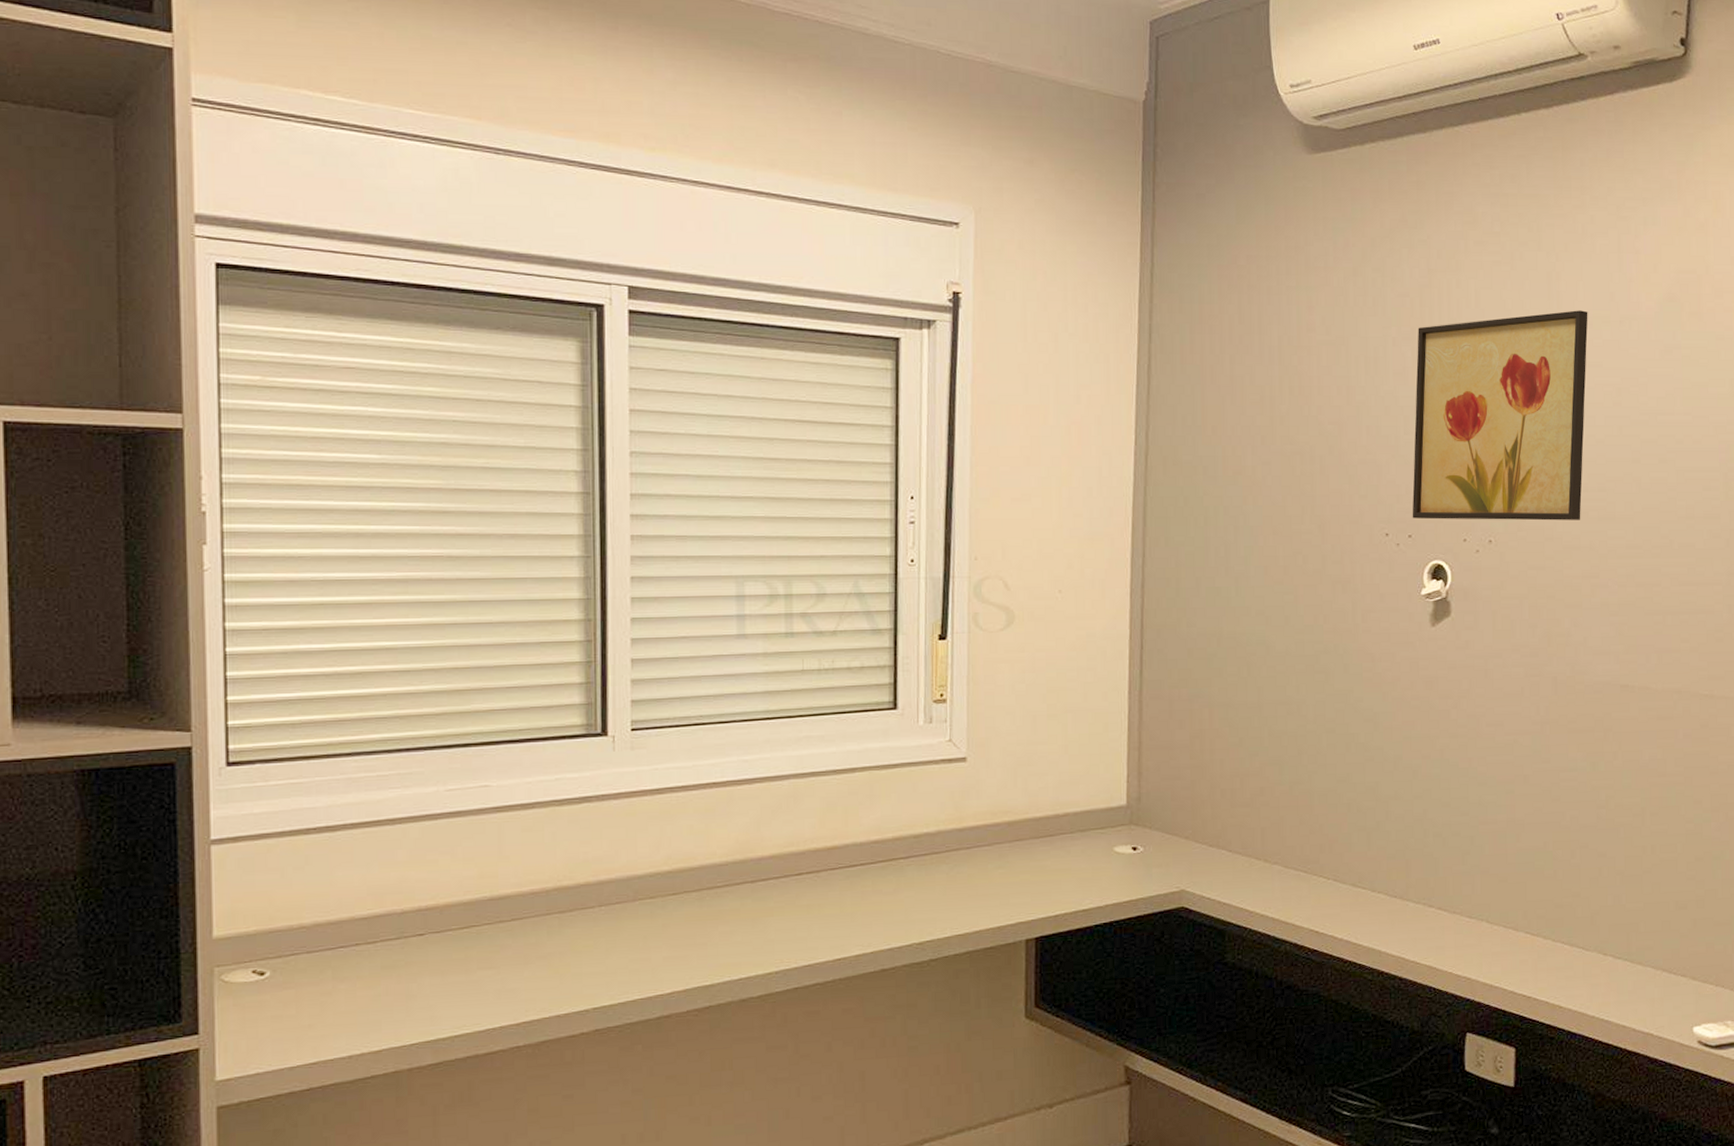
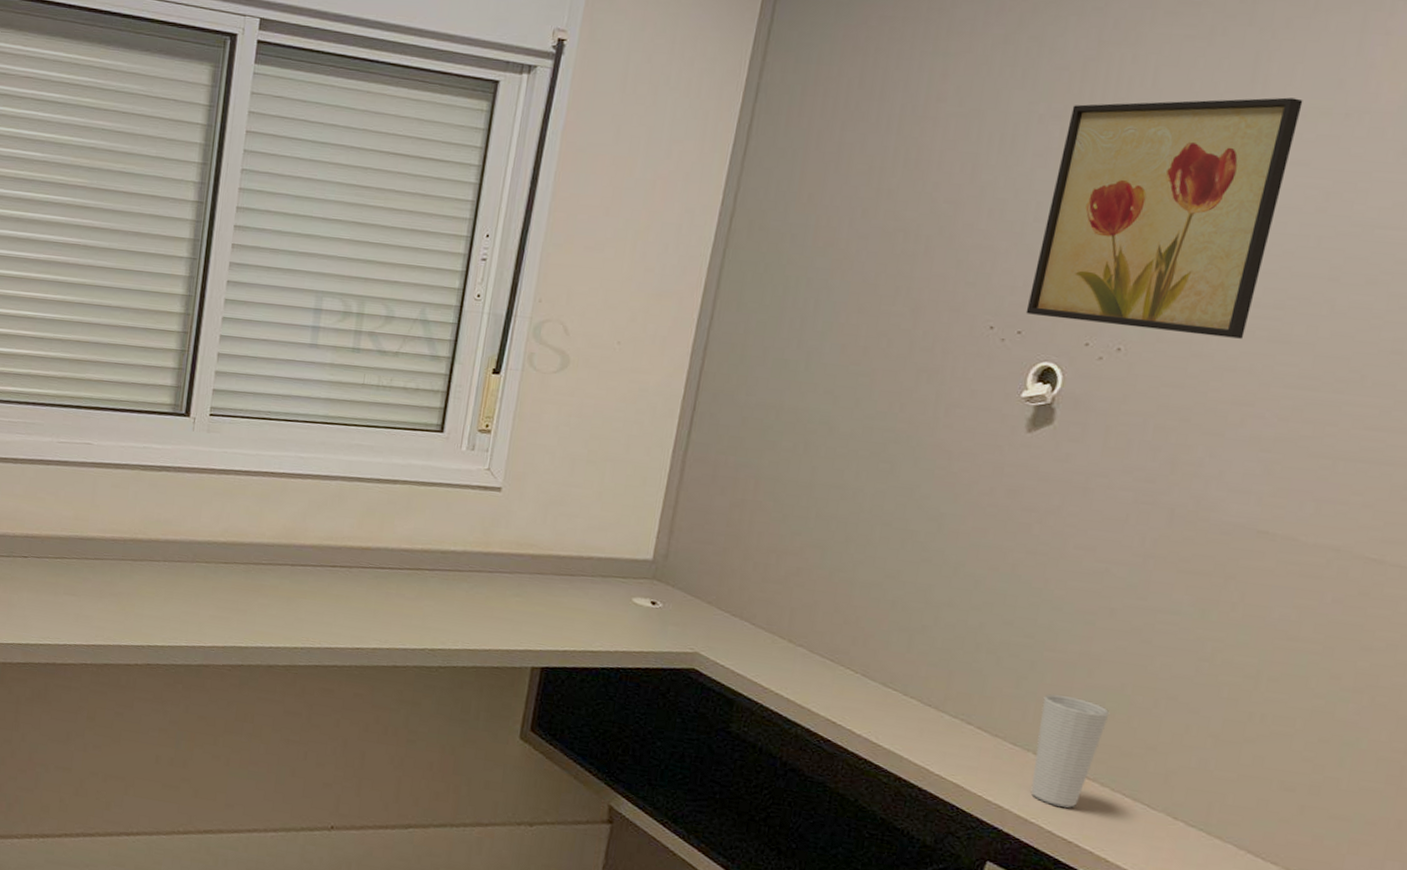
cup: none [1486,862,1540,967] -> present [1030,694,1110,808]

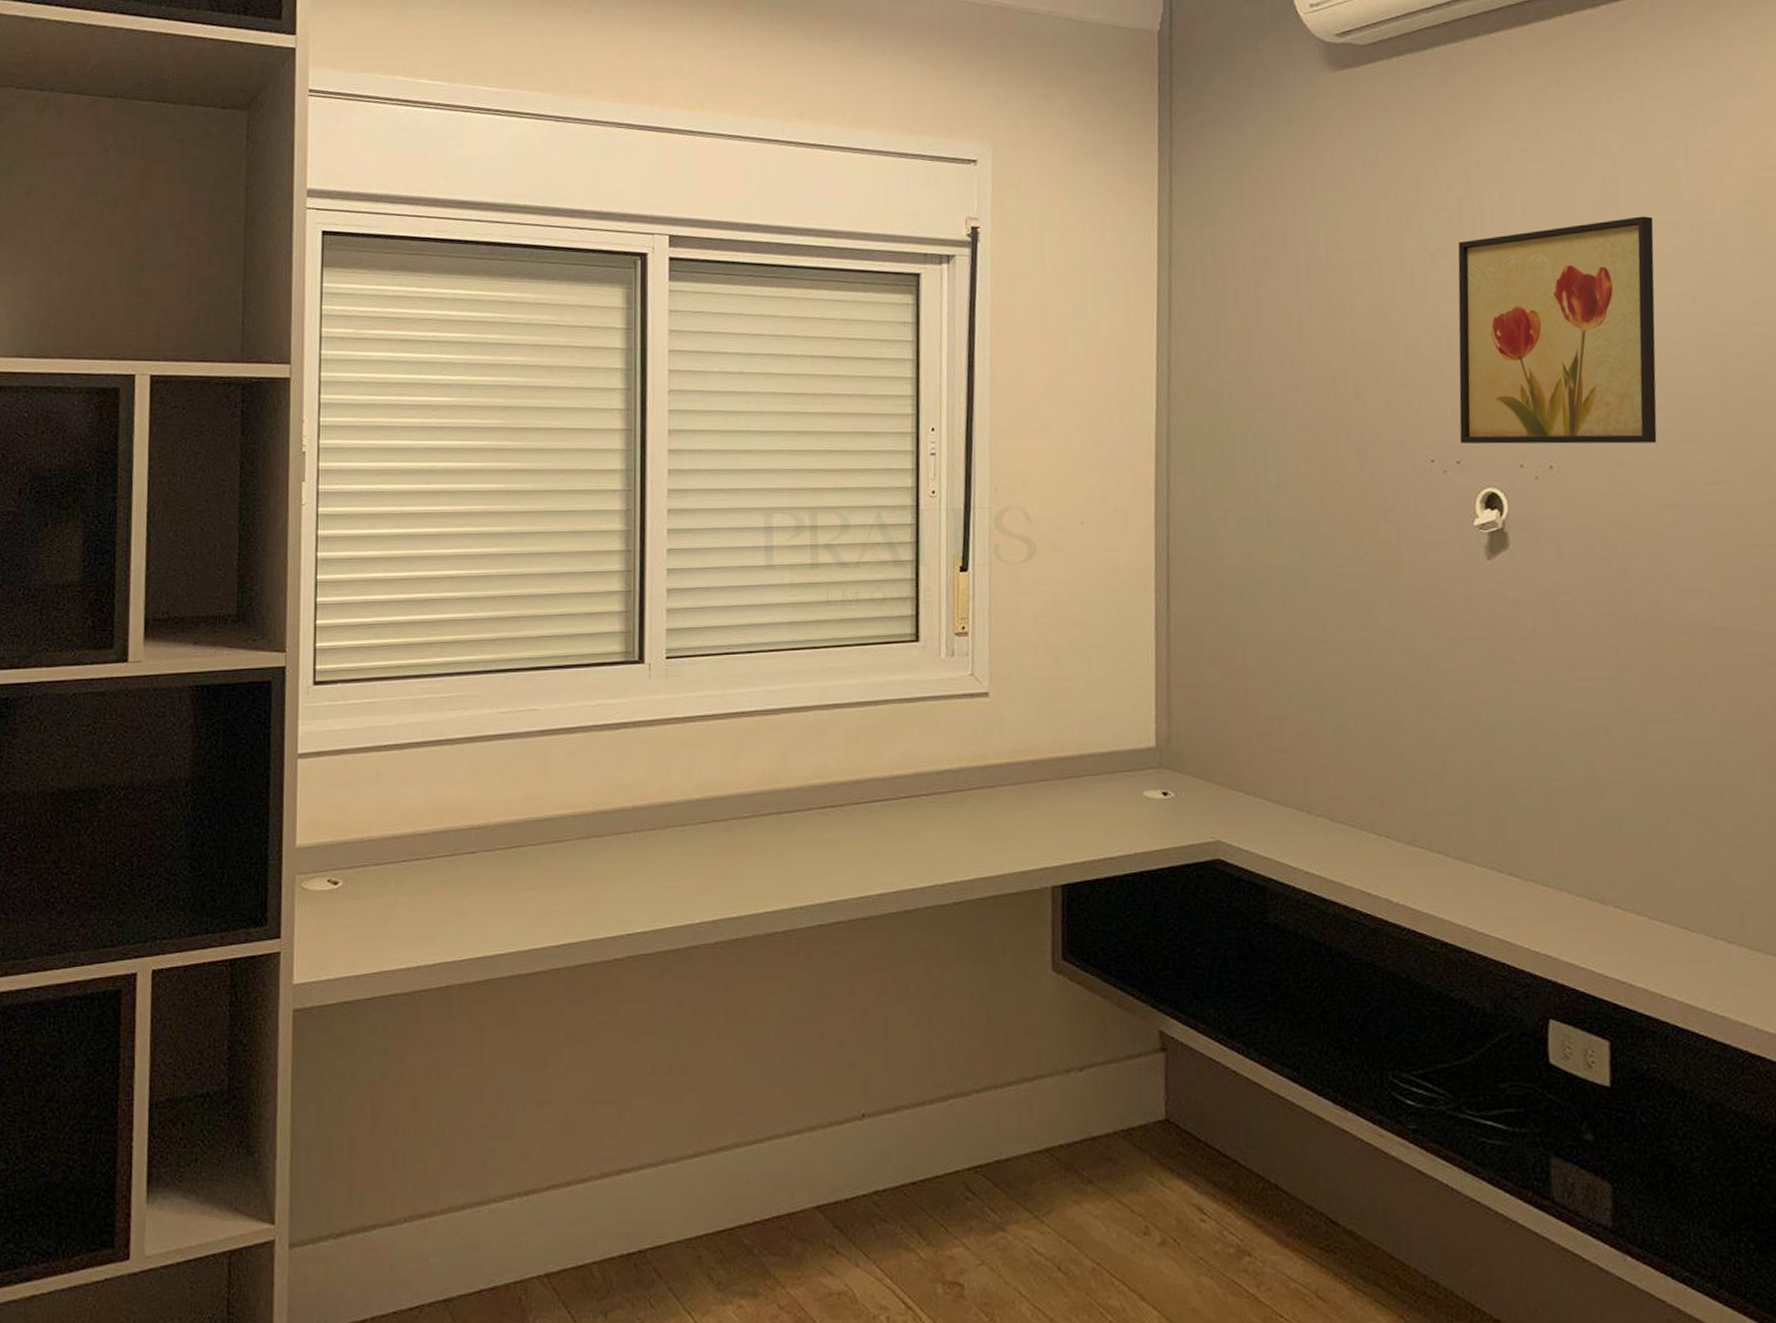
cup: present [1030,694,1110,808] -> none [1563,824,1629,945]

